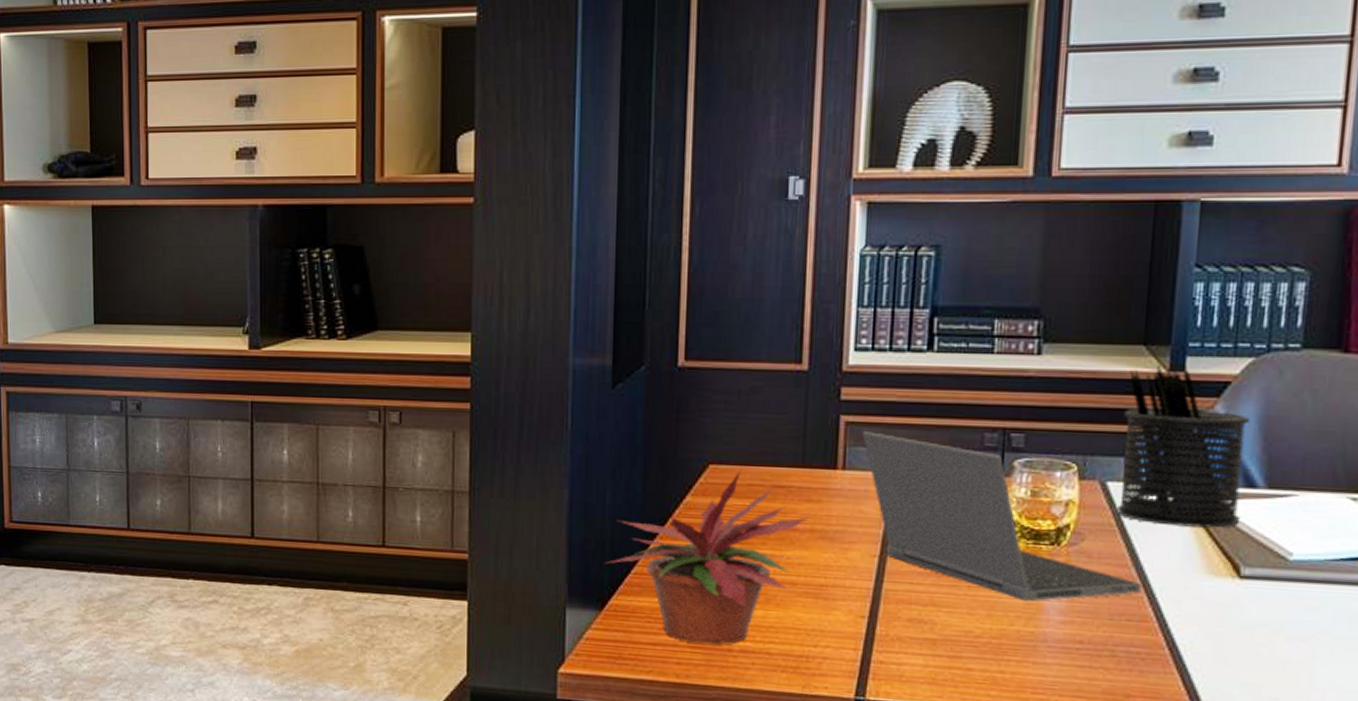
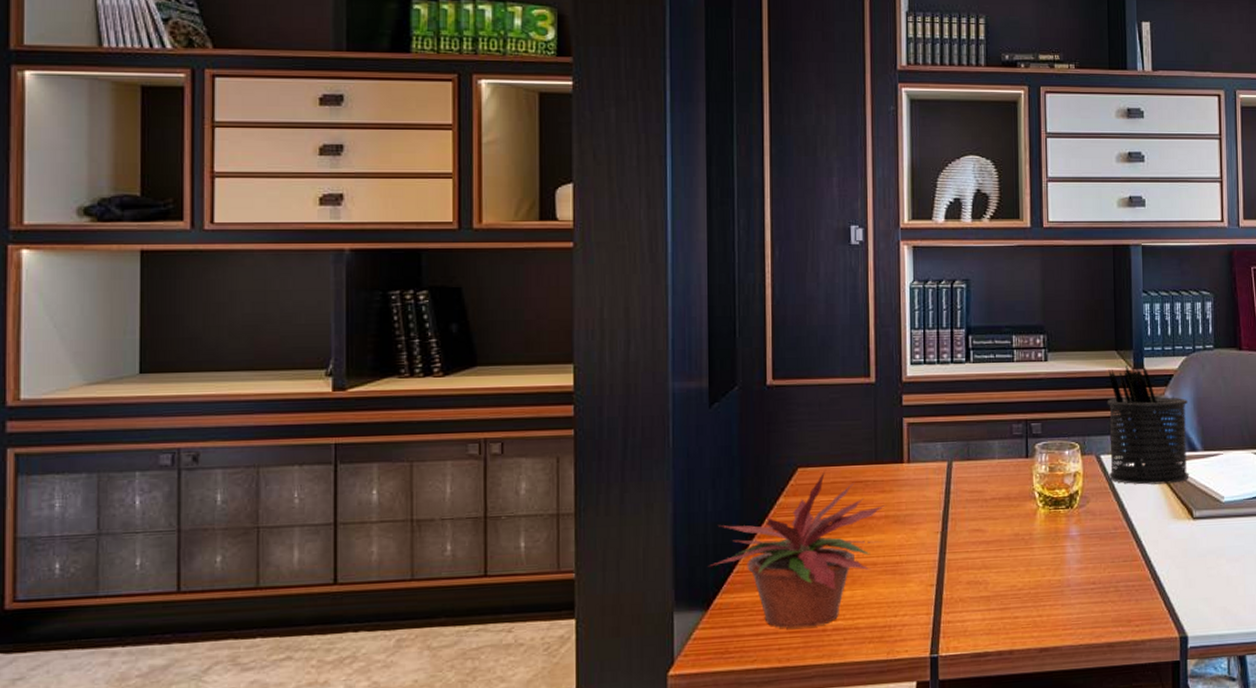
laptop computer: present [862,431,1141,602] -> none [921,430,1130,556]

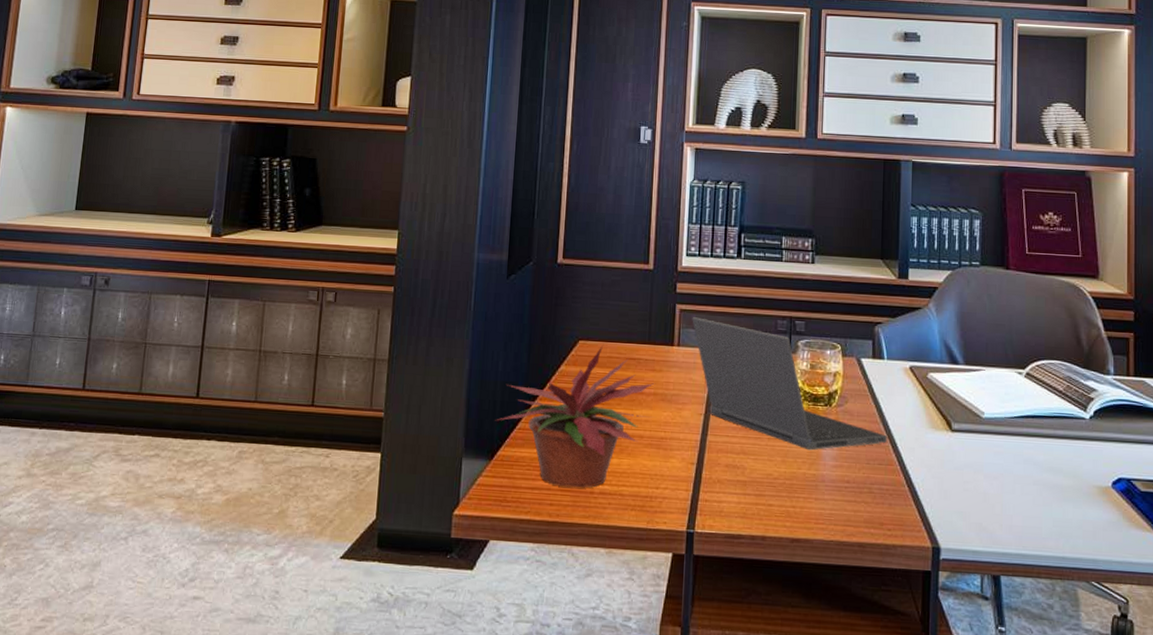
laptop computer: none [921,430,1130,556] -> present [692,317,887,451]
pen holder: present [1106,363,1189,485] -> none [869,272,952,394]

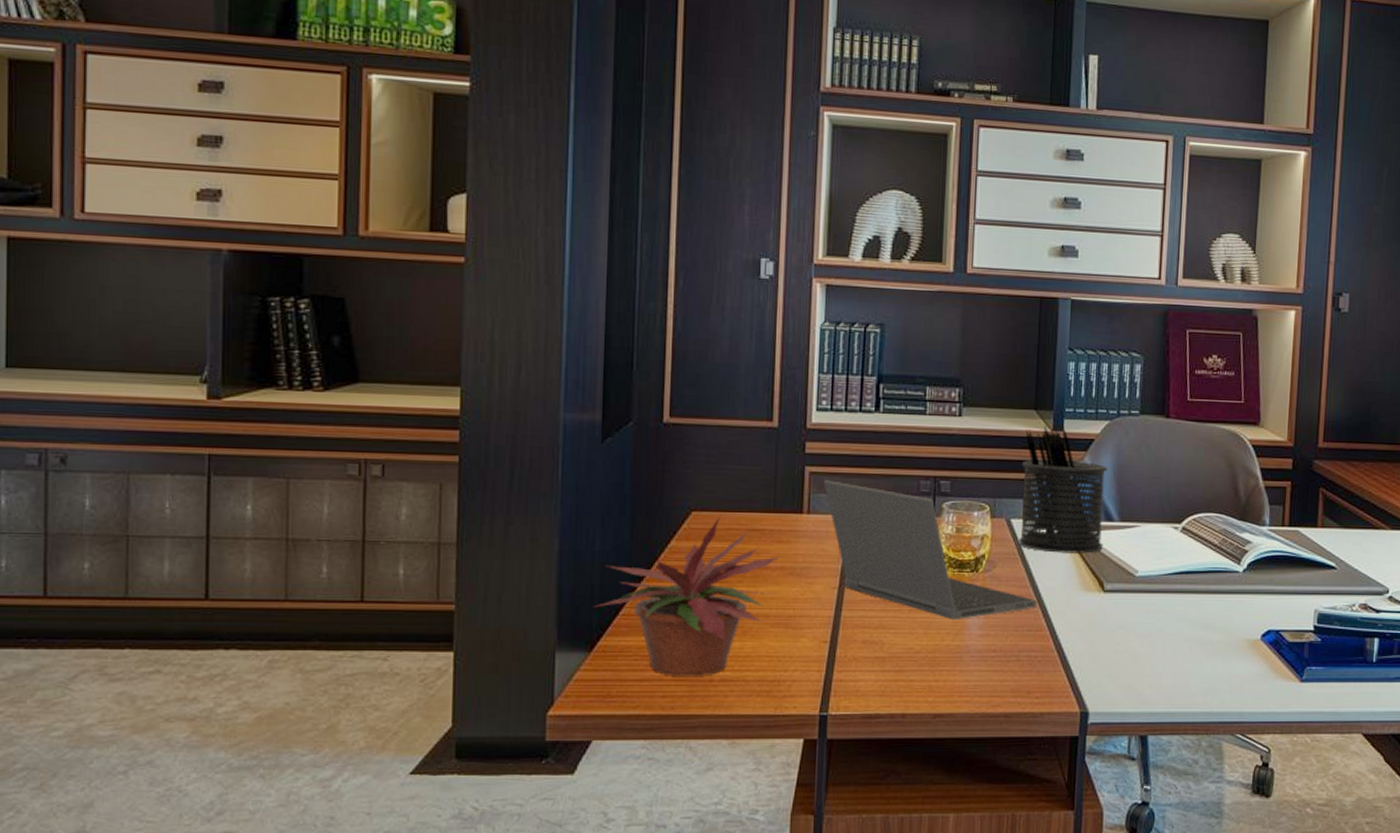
pen holder: none [869,272,952,394] -> present [1019,424,1109,554]

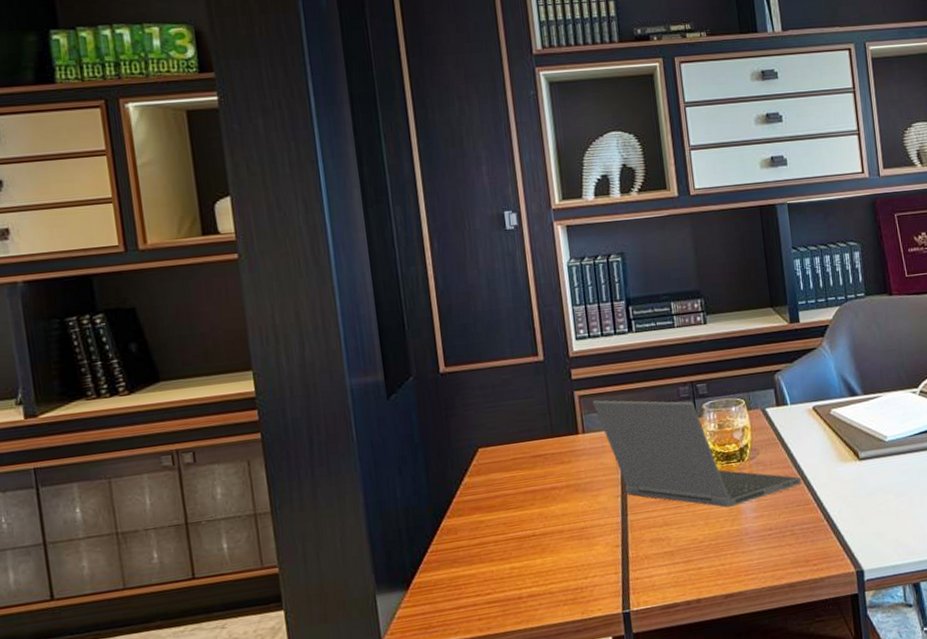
potted plant: present [593,515,780,676] -> none [403,447,566,600]
pen holder: present [1019,424,1109,554] -> none [766,316,852,433]

